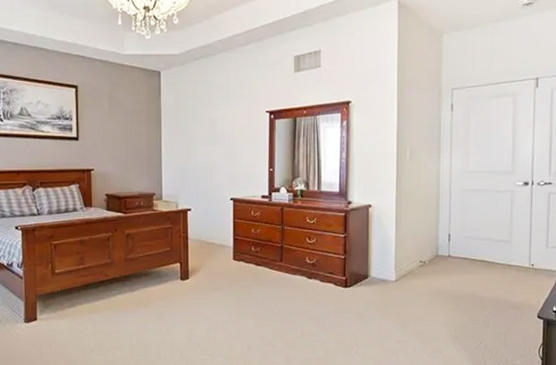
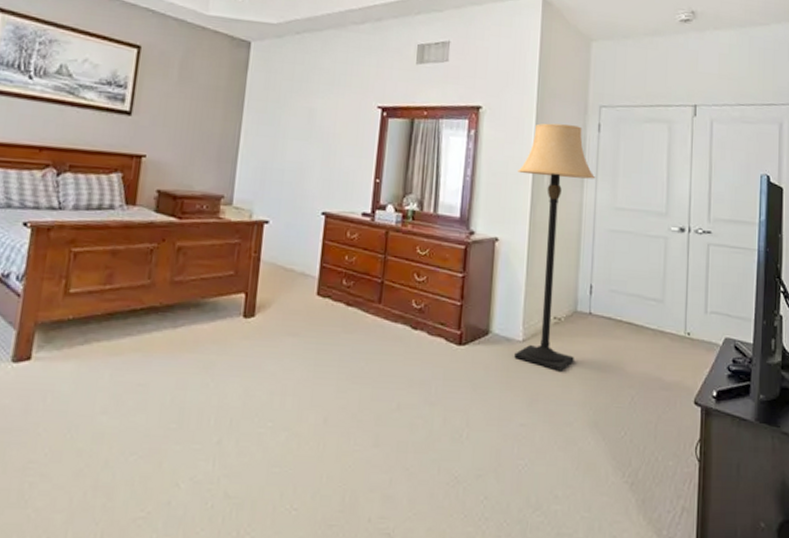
lamp: none [384,108,450,301] -> present [514,123,596,371]

